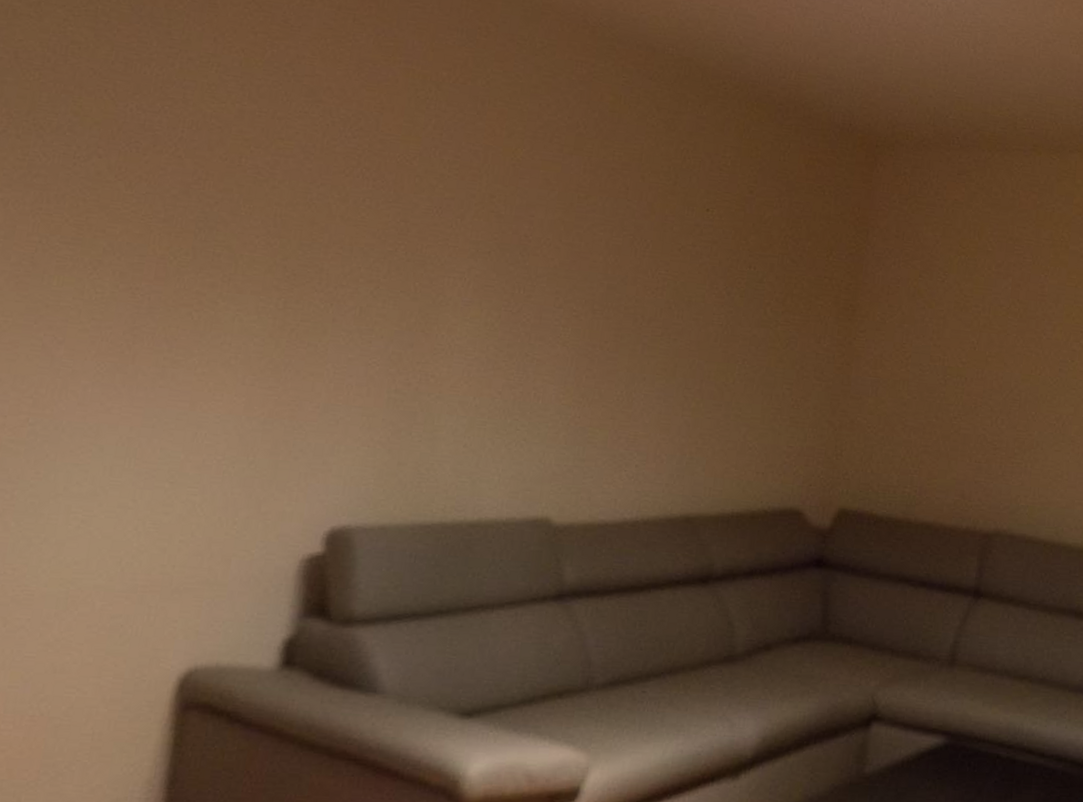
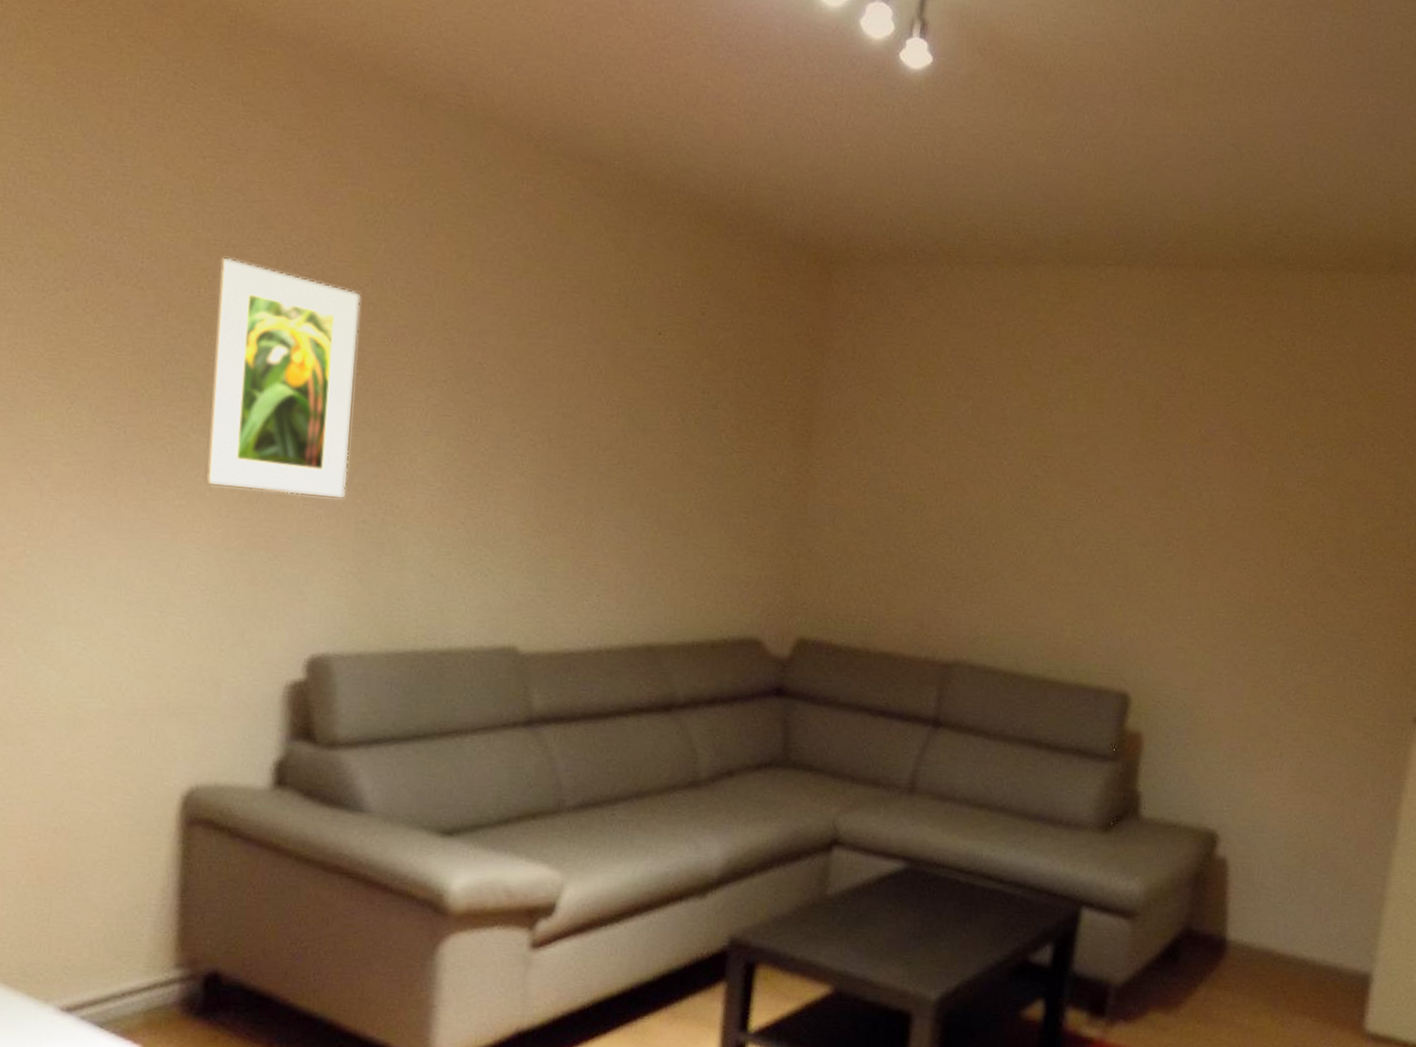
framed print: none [230,128,408,369] -> present [204,257,361,500]

